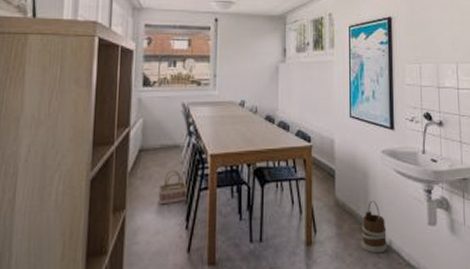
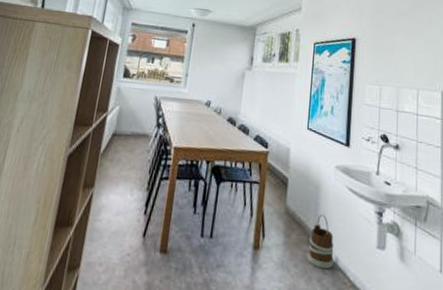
basket: present [158,170,187,205] -> none [123,156,150,189]

